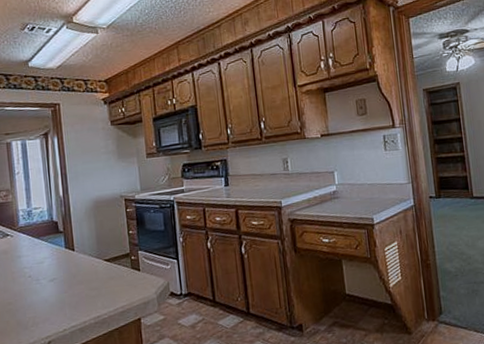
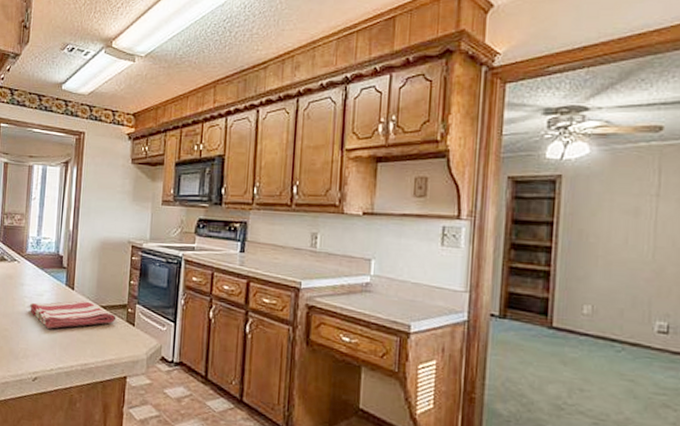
dish towel: none [30,258,121,293] -> present [29,300,116,329]

